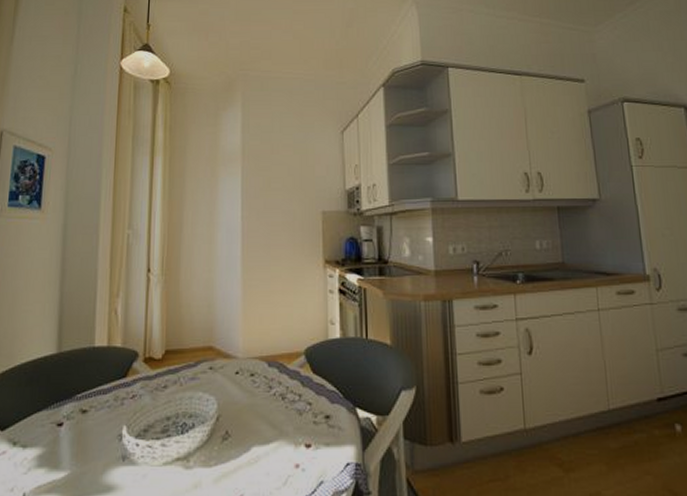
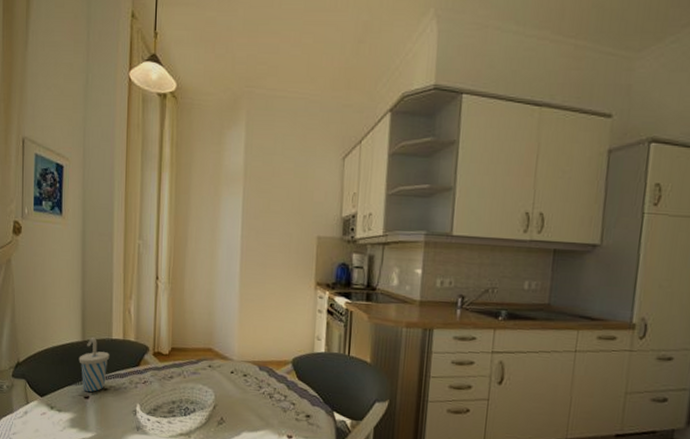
cup: none [52,348,91,418] -> present [78,337,110,393]

